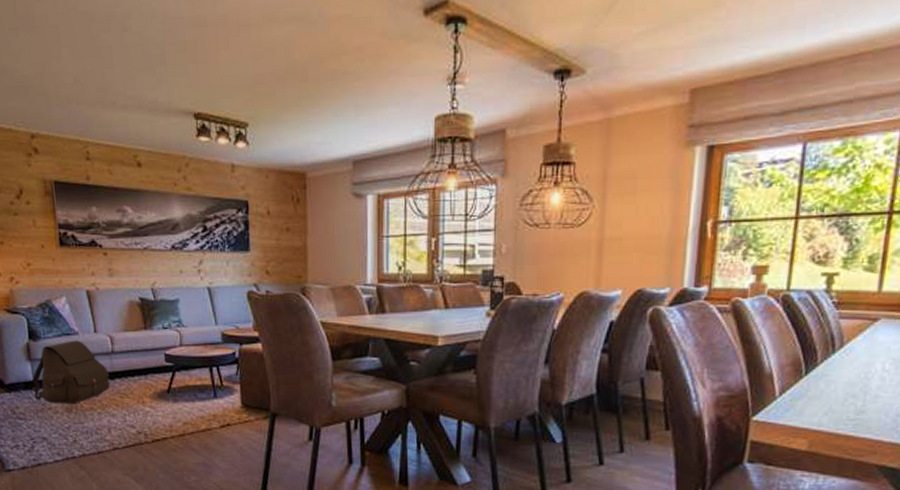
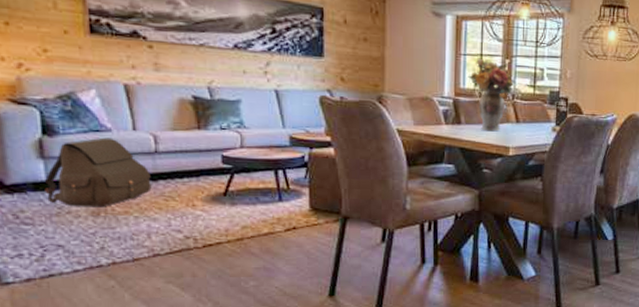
flower arrangement: none [391,239,440,320] -> present [468,58,513,132]

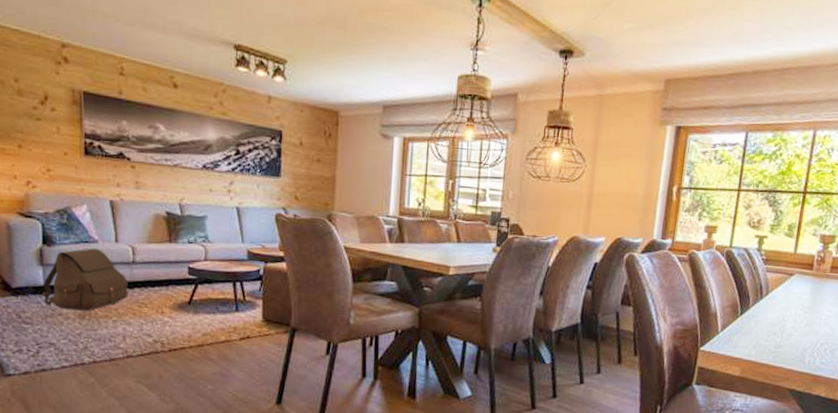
flower arrangement: present [468,58,513,132] -> none [412,178,455,251]

